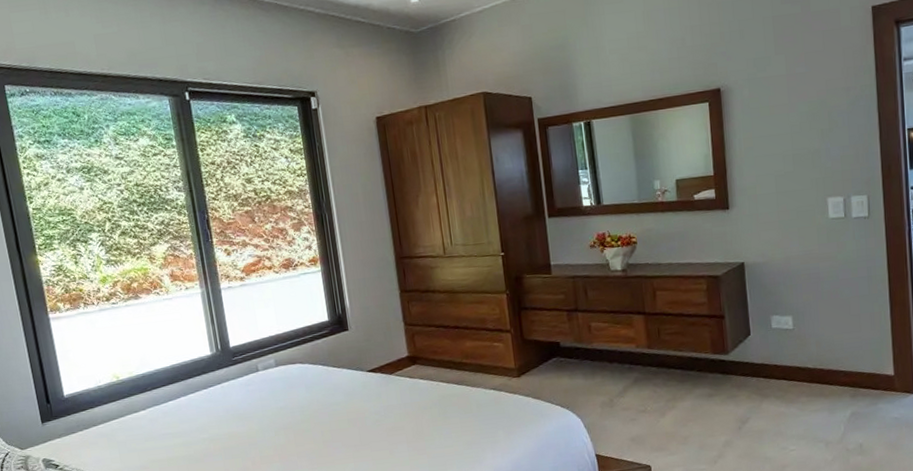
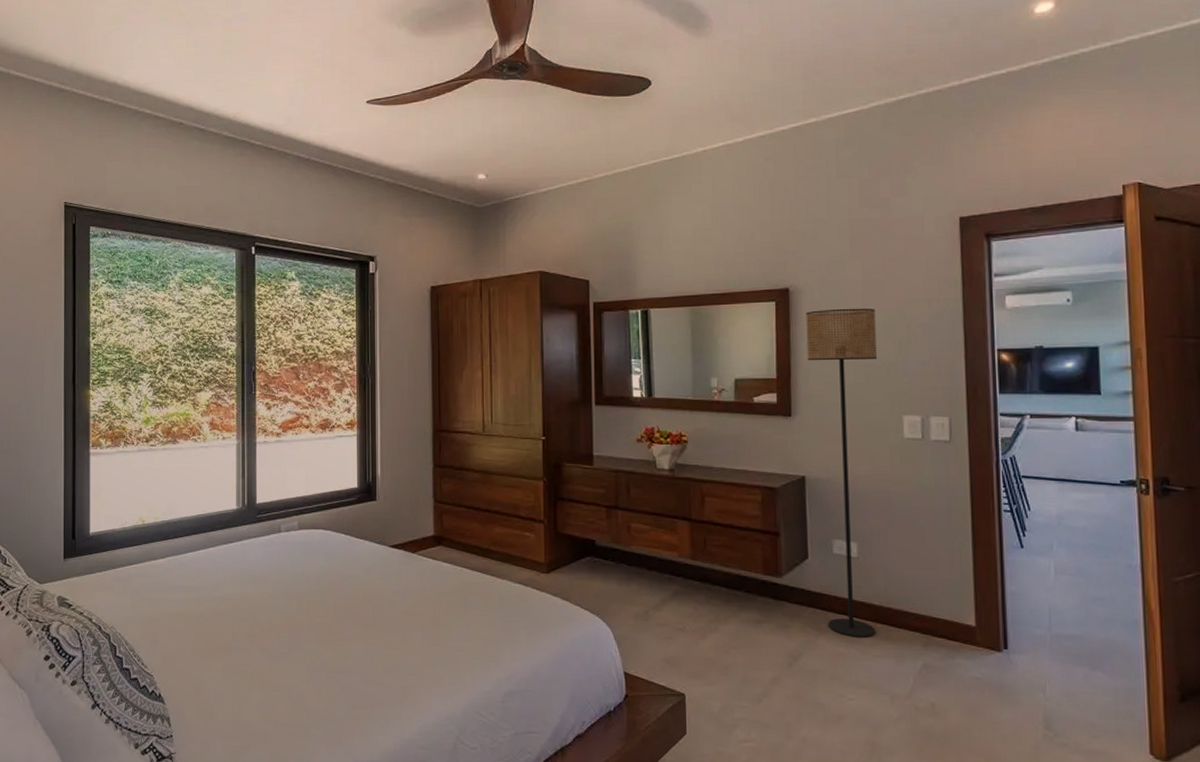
floor lamp: none [737,100,811,398] -> present [806,308,878,637]

